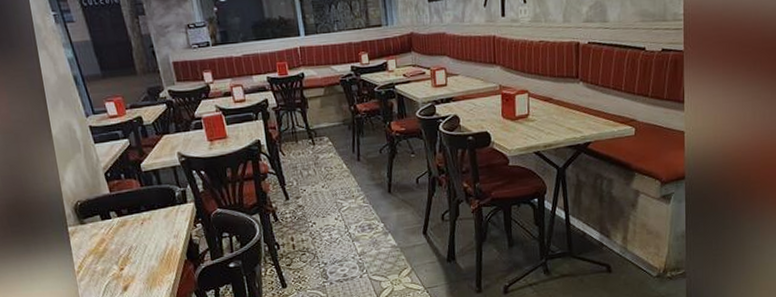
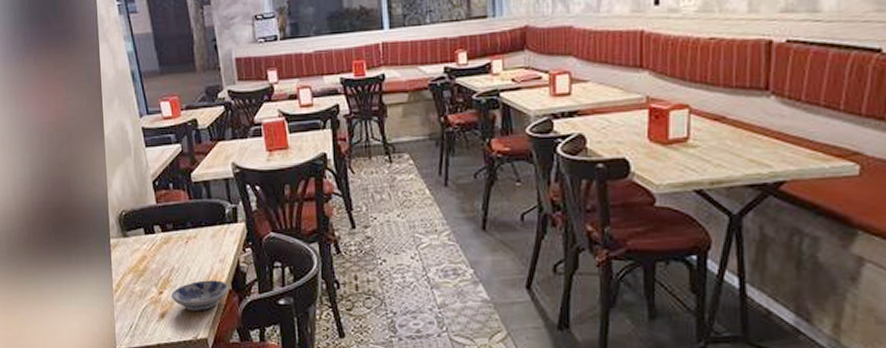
bowl: none [132,253,185,282] -> present [171,280,229,311]

